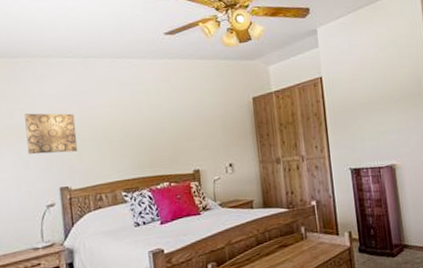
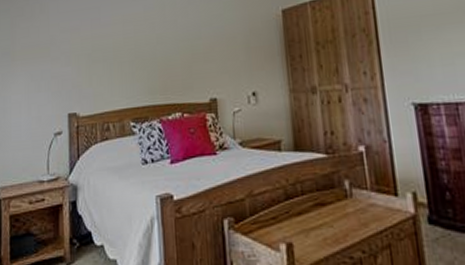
wall art: present [24,113,78,155] -> none [40,31,88,76]

